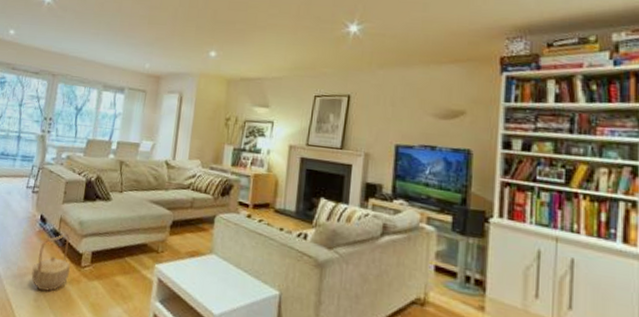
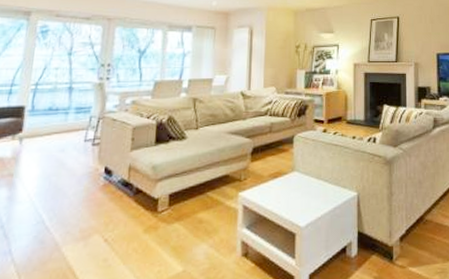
basket: present [31,233,70,292] -> none [98,181,145,247]

